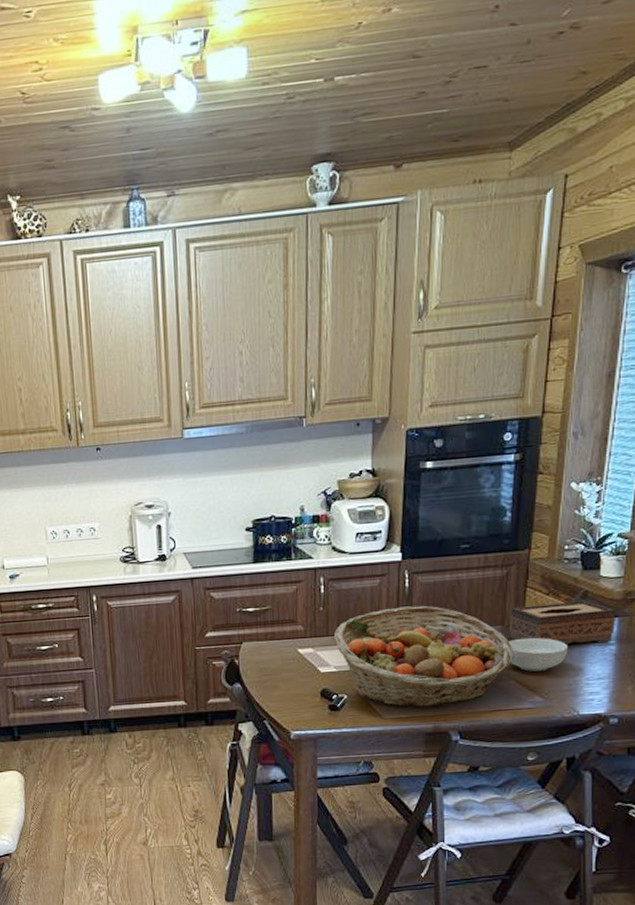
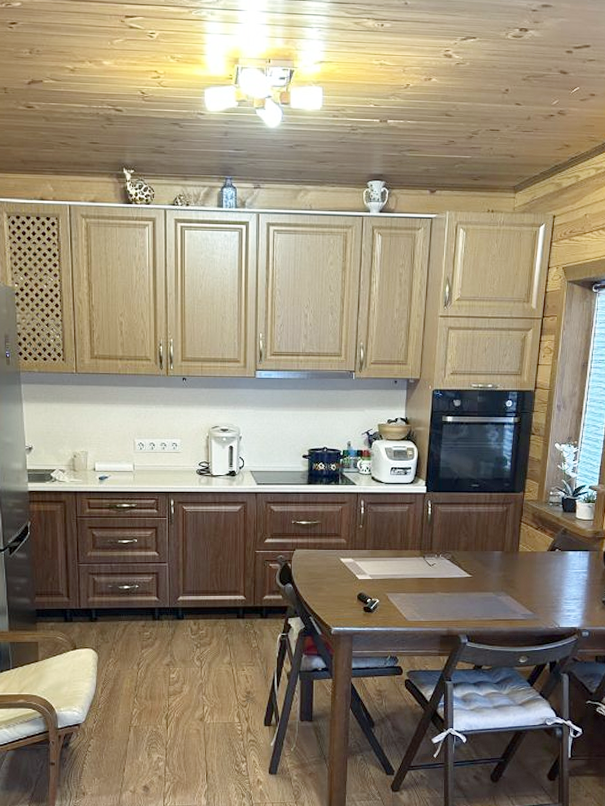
fruit basket: present [335,606,515,708] -> none [371,530,511,614]
tissue box: present [509,600,616,645] -> none [507,536,588,570]
cereal bowl: present [509,637,569,672] -> none [507,562,552,590]

